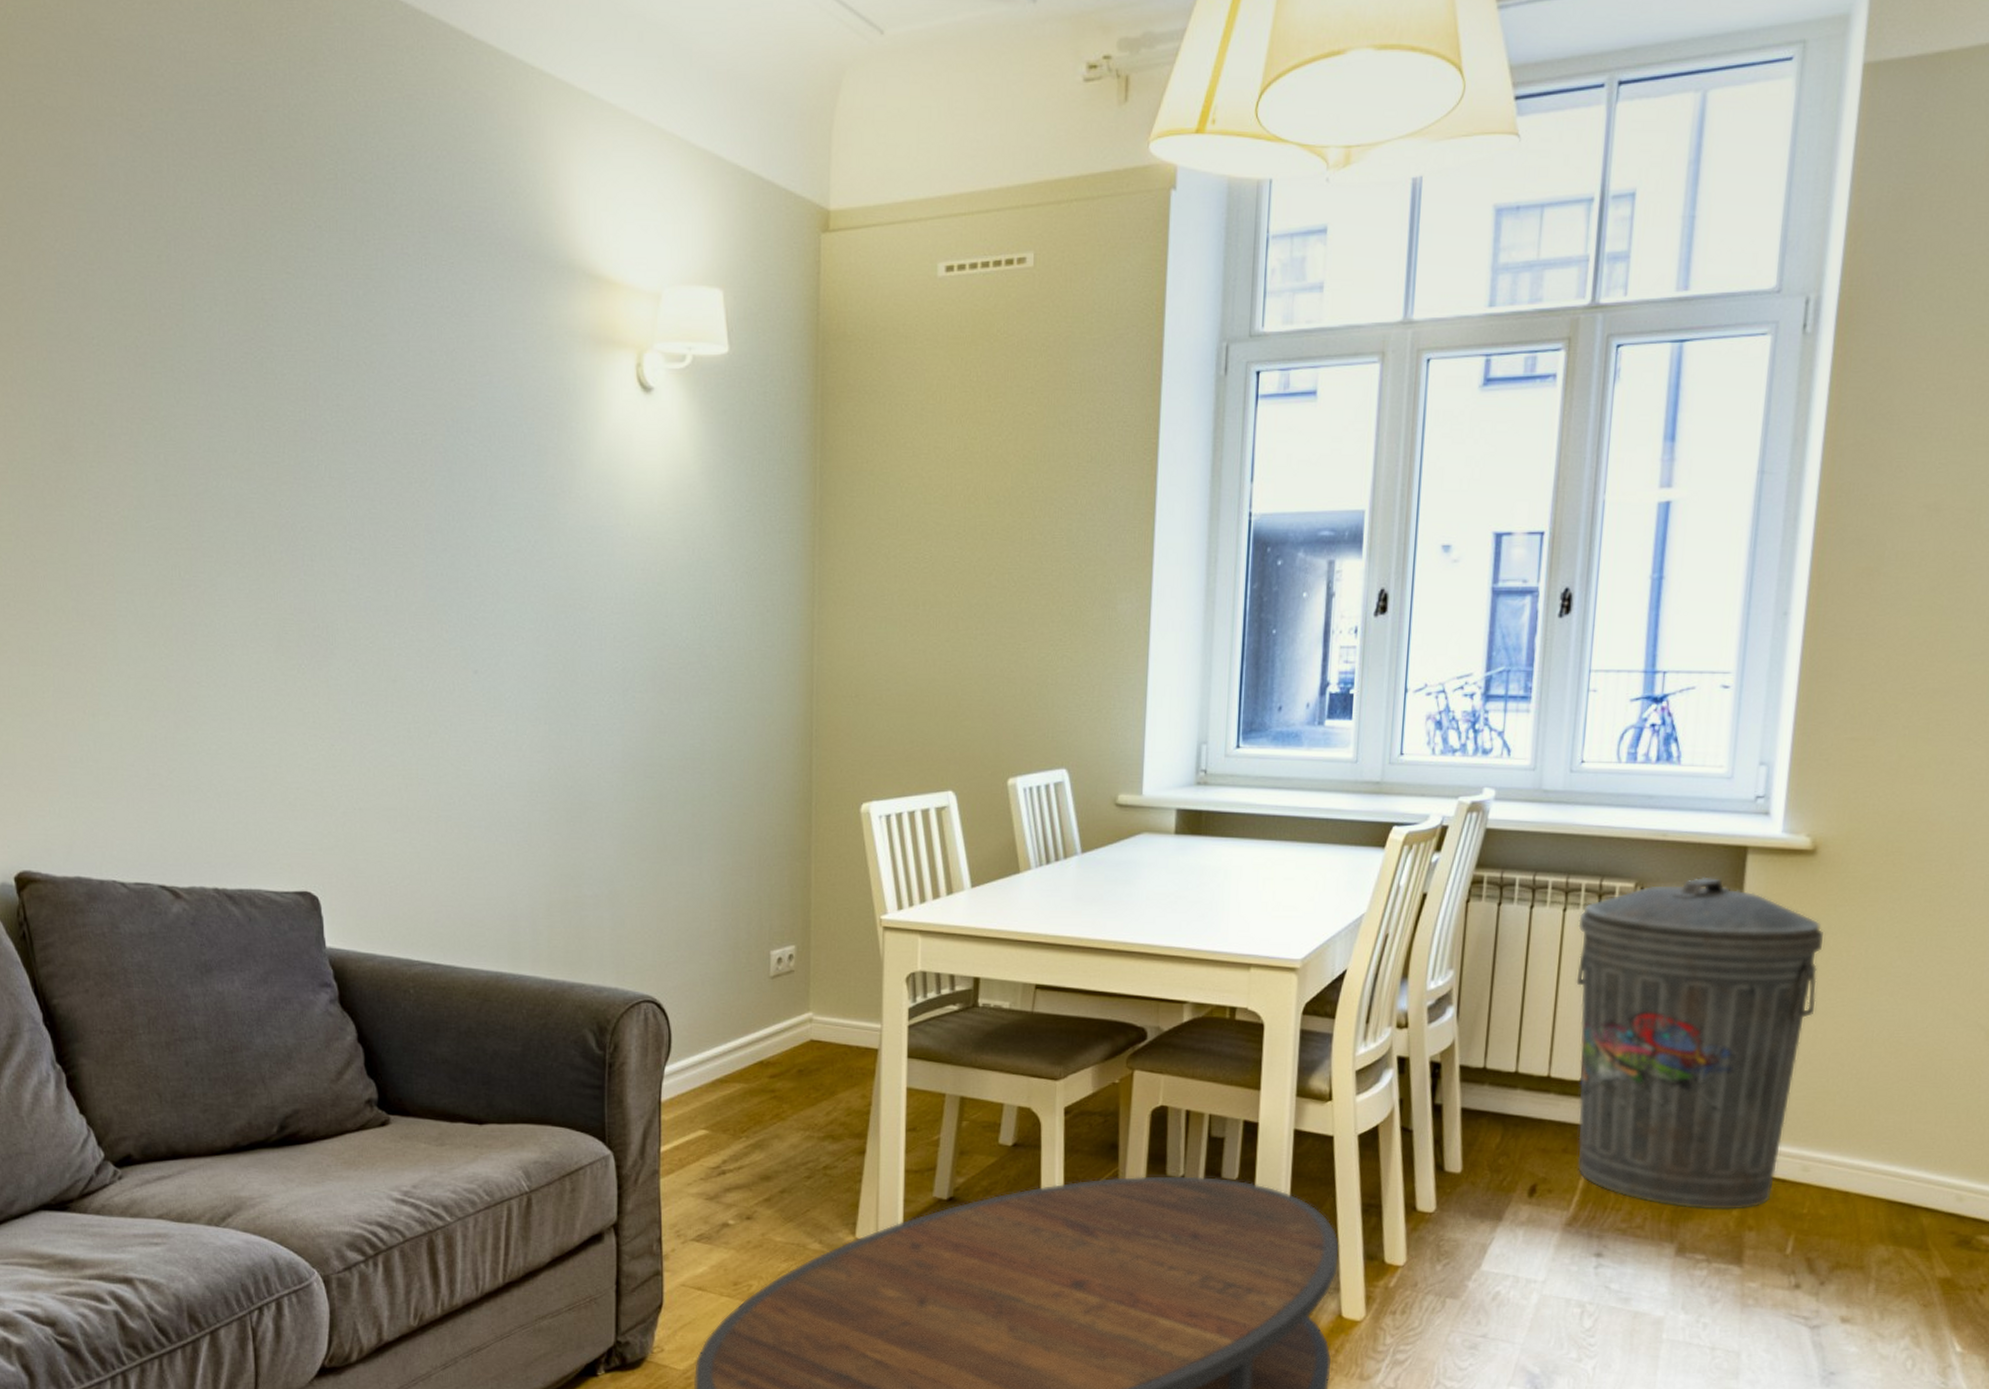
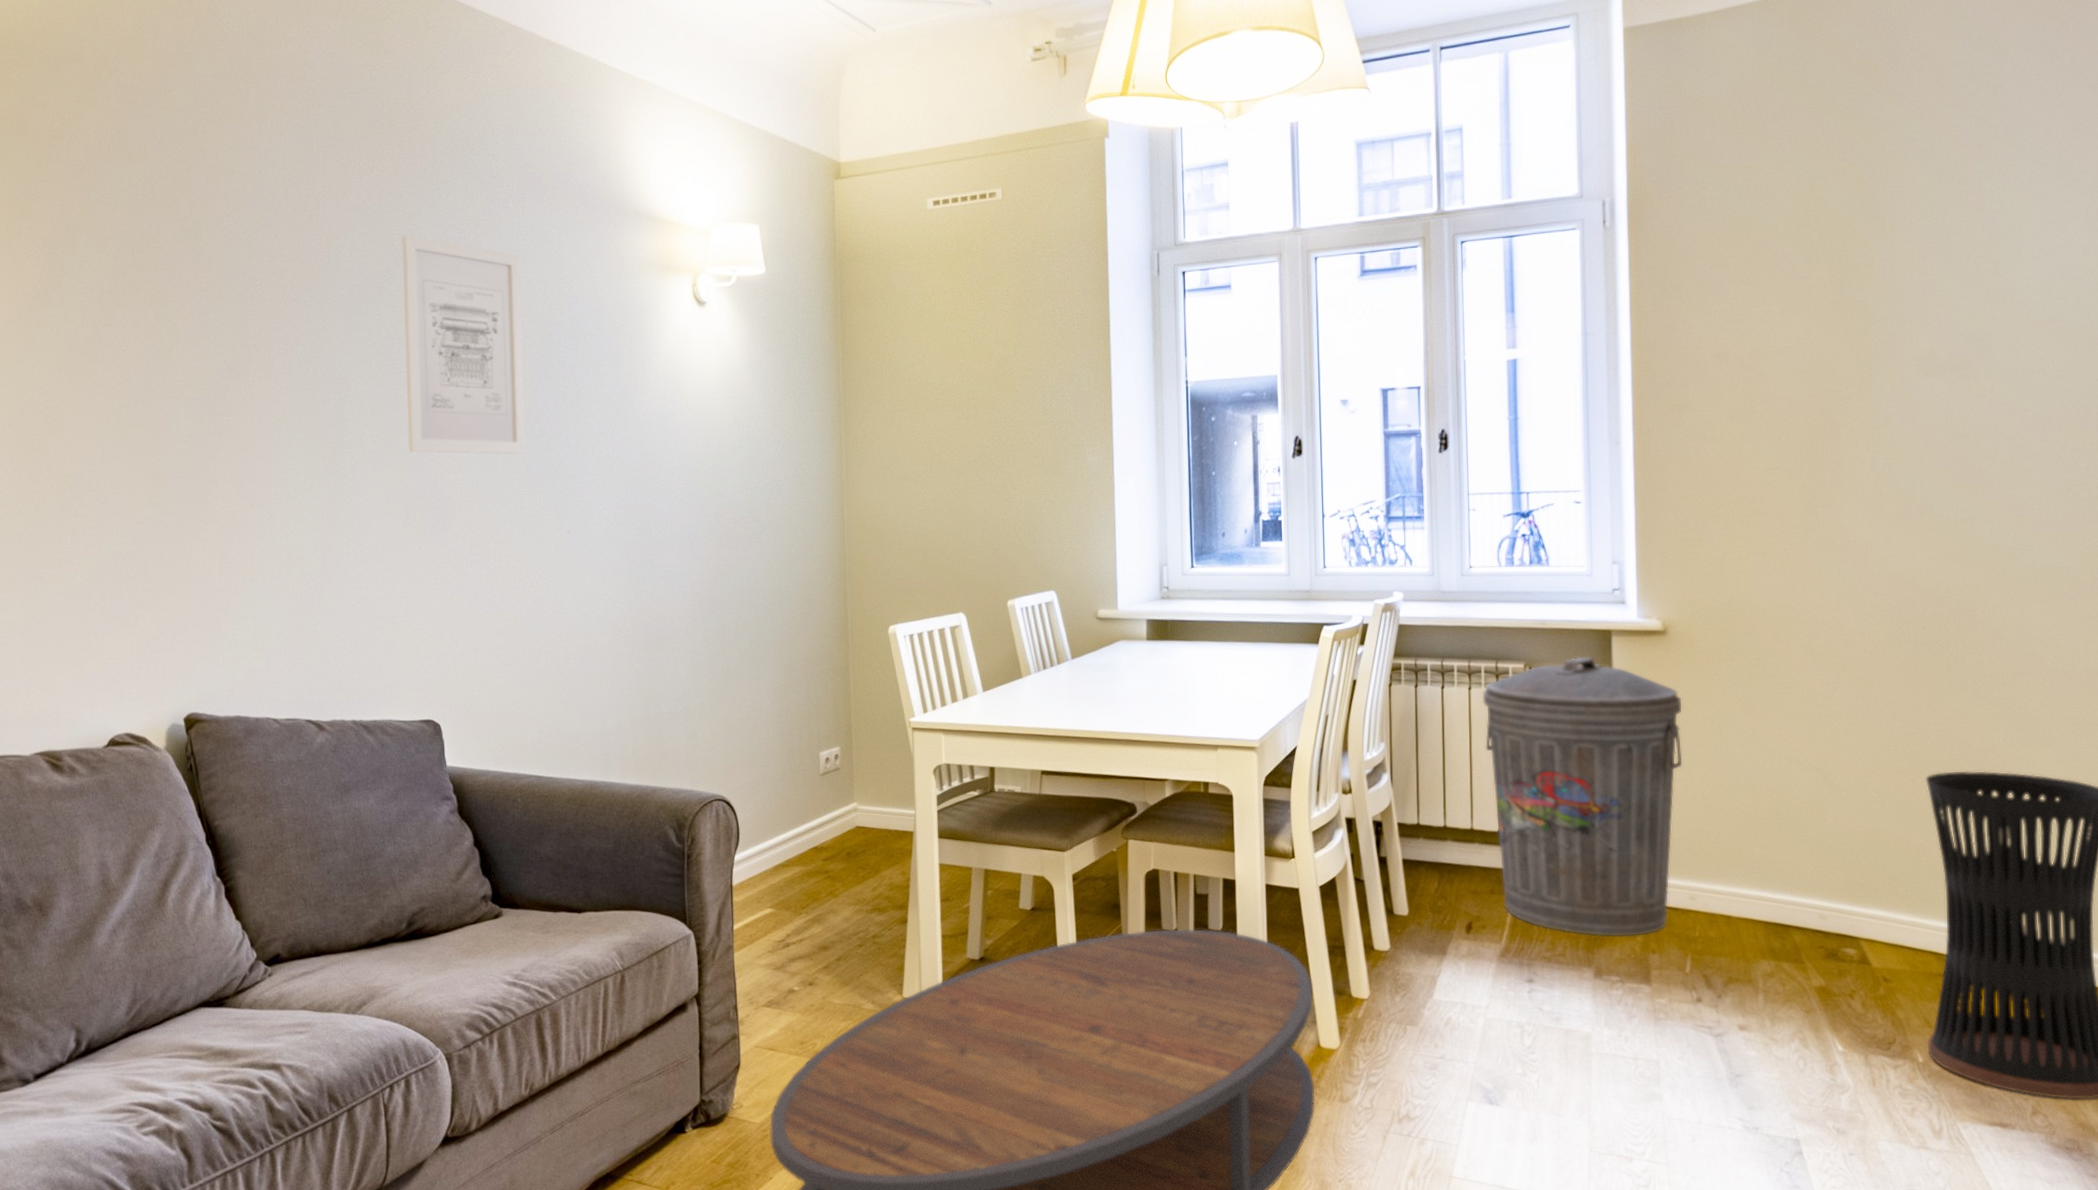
wall art: none [274,286,425,573] -> present [402,235,526,455]

